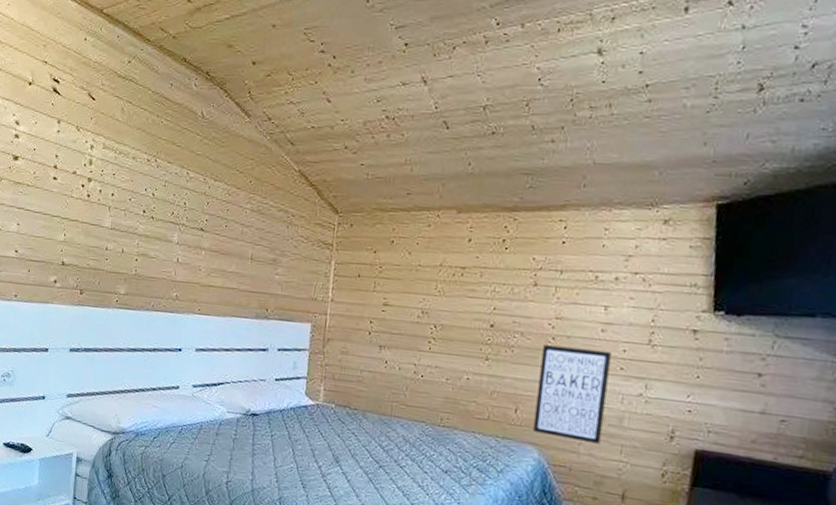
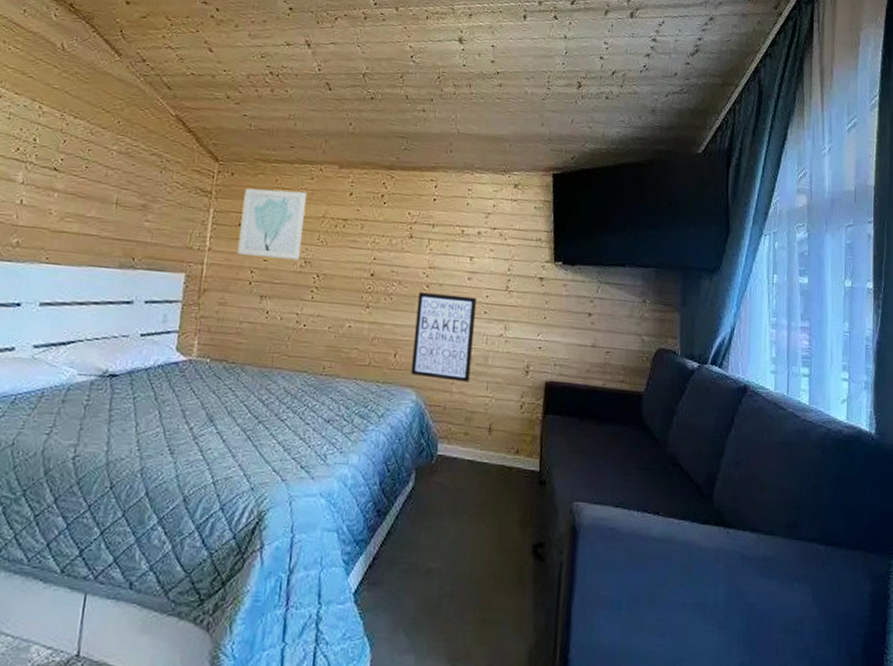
wall art: none [357,239,424,310] -> present [237,188,307,260]

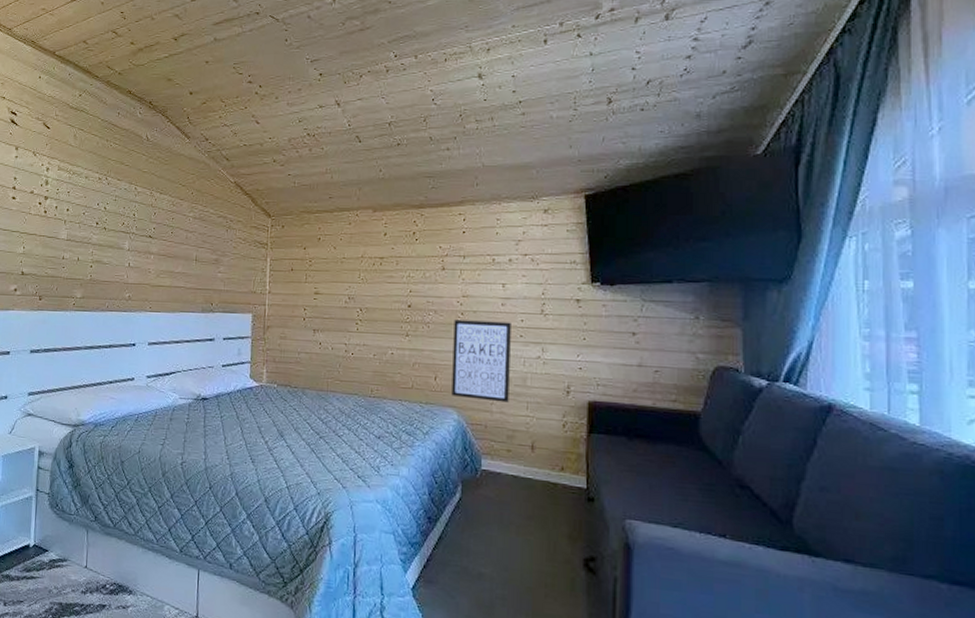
wall art: present [237,188,307,260] -> none [291,236,346,297]

